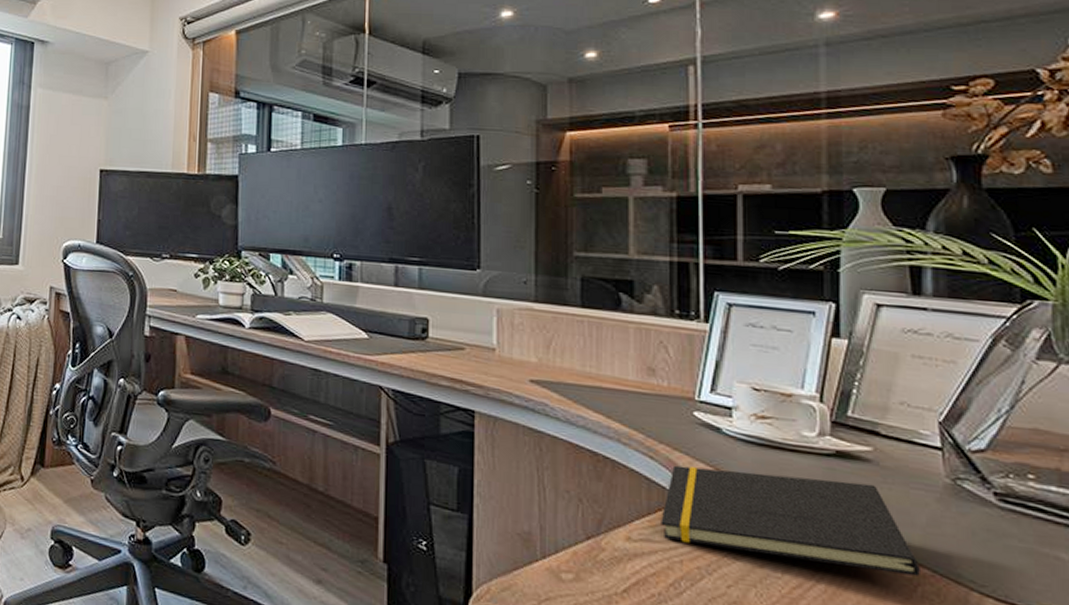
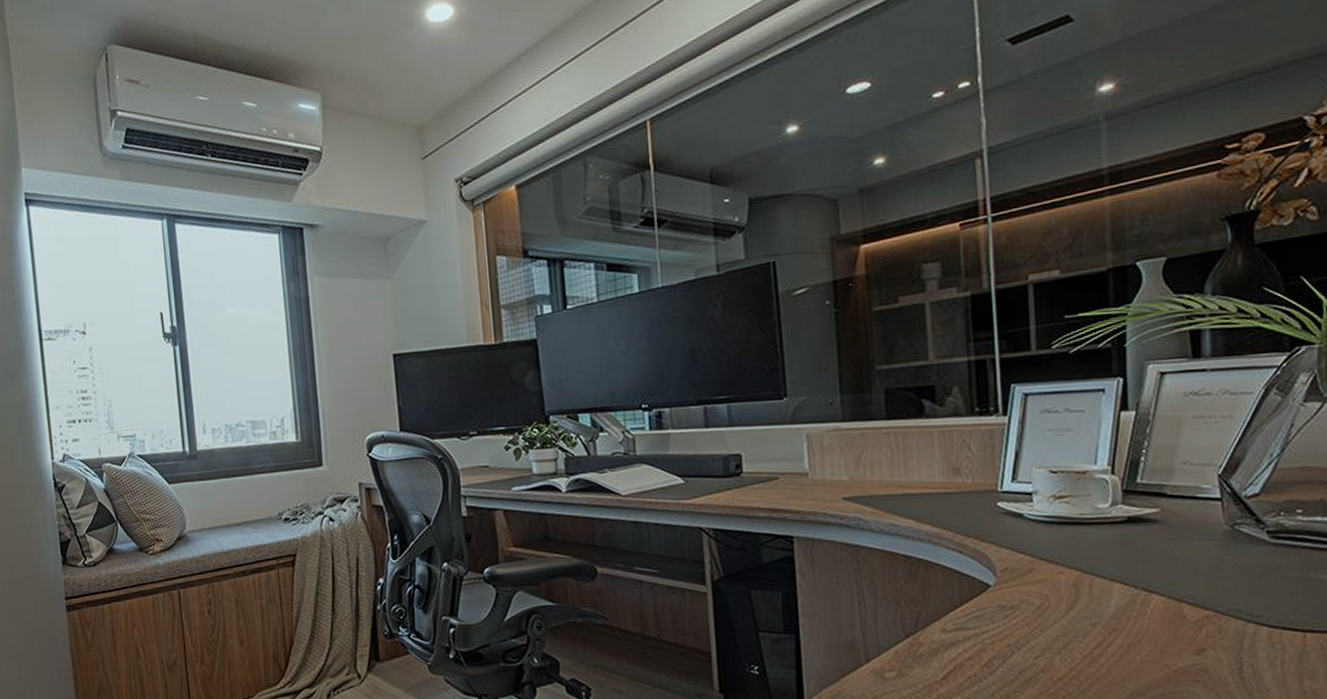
notepad: present [661,465,920,576] -> none [972,542,1204,625]

